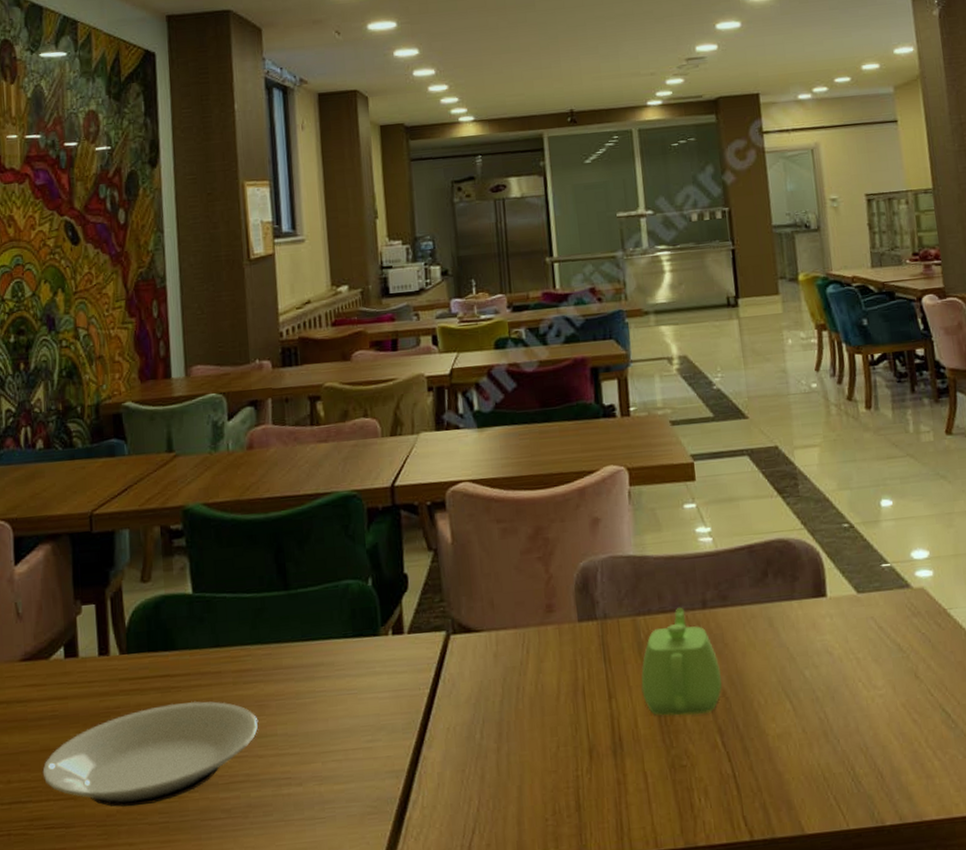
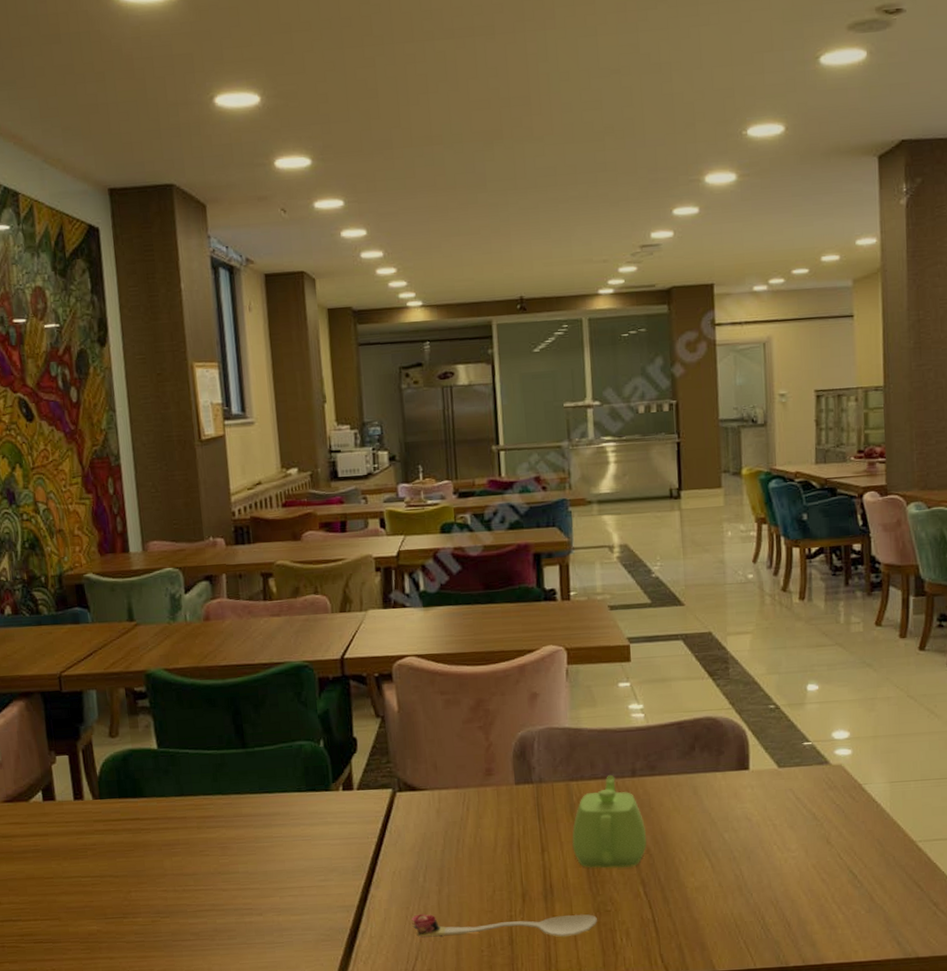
plate: present [42,701,259,807] -> none [29,841,222,928]
spoon: none [467,771,672,805] -> present [411,914,597,937]

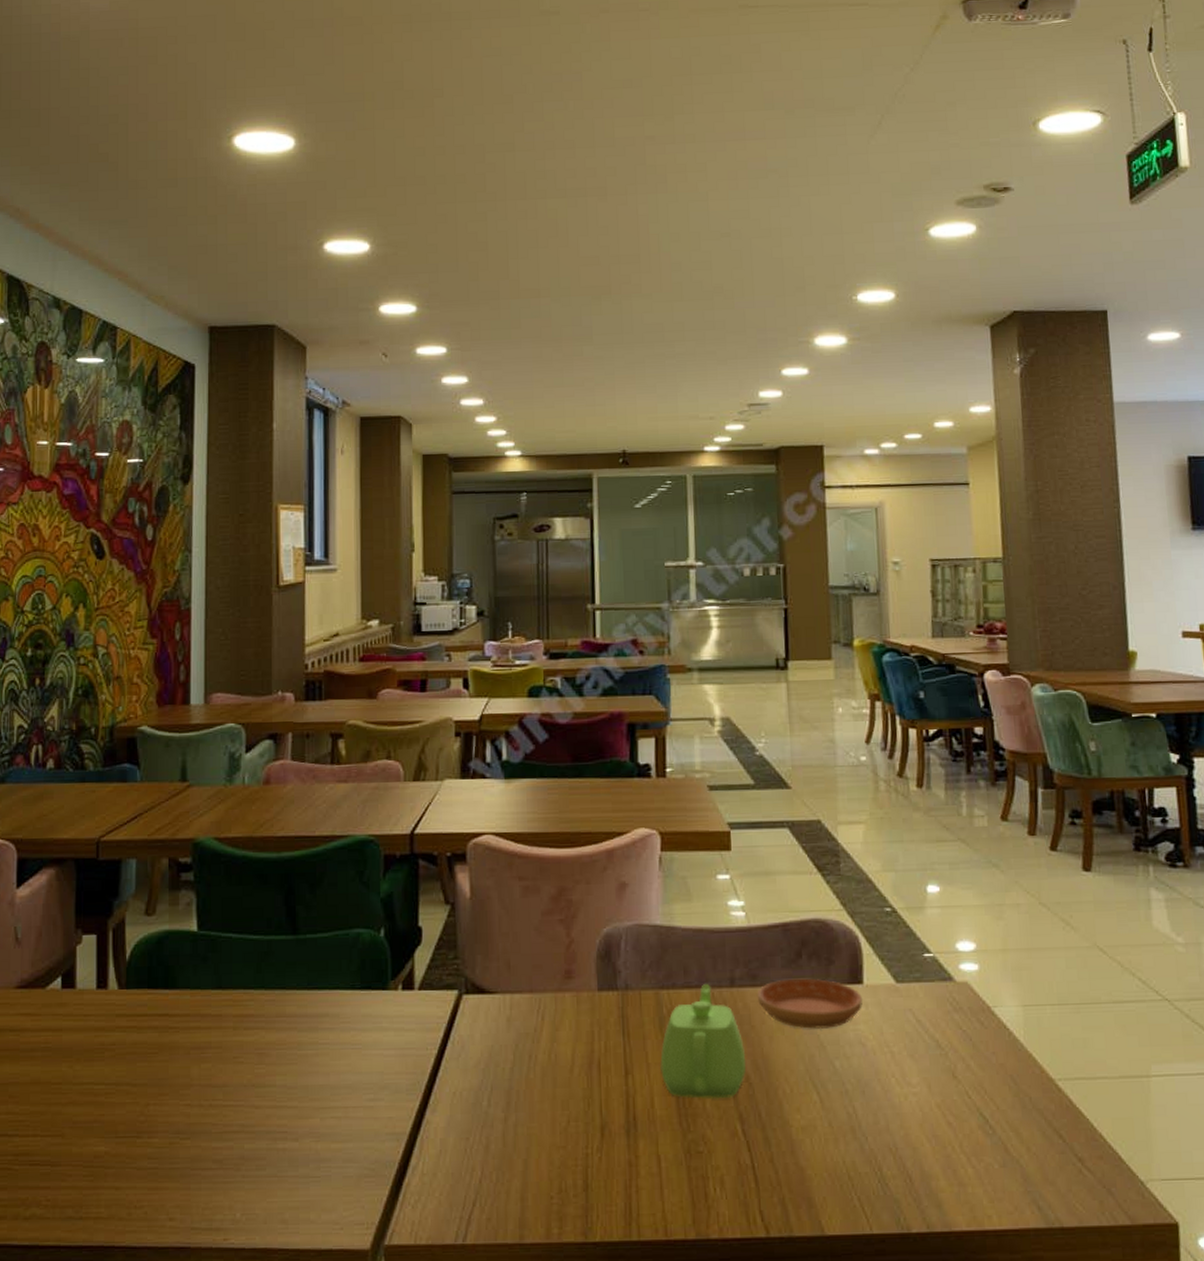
spoon: present [411,914,597,937] -> none [470,1147,687,1183]
saucer: none [655,767,749,809] -> present [757,978,862,1029]

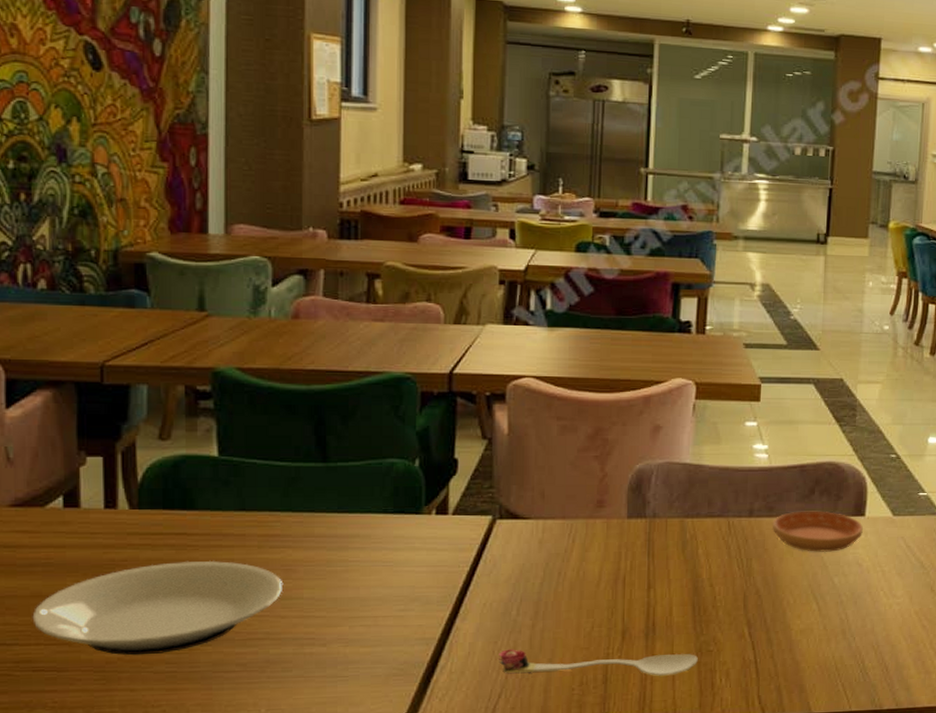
plate: none [31,1043,257,1149] -> present [32,560,284,656]
spoon: none [470,1147,687,1183] -> present [497,649,698,676]
teapot: present [660,984,746,1099] -> none [680,514,758,609]

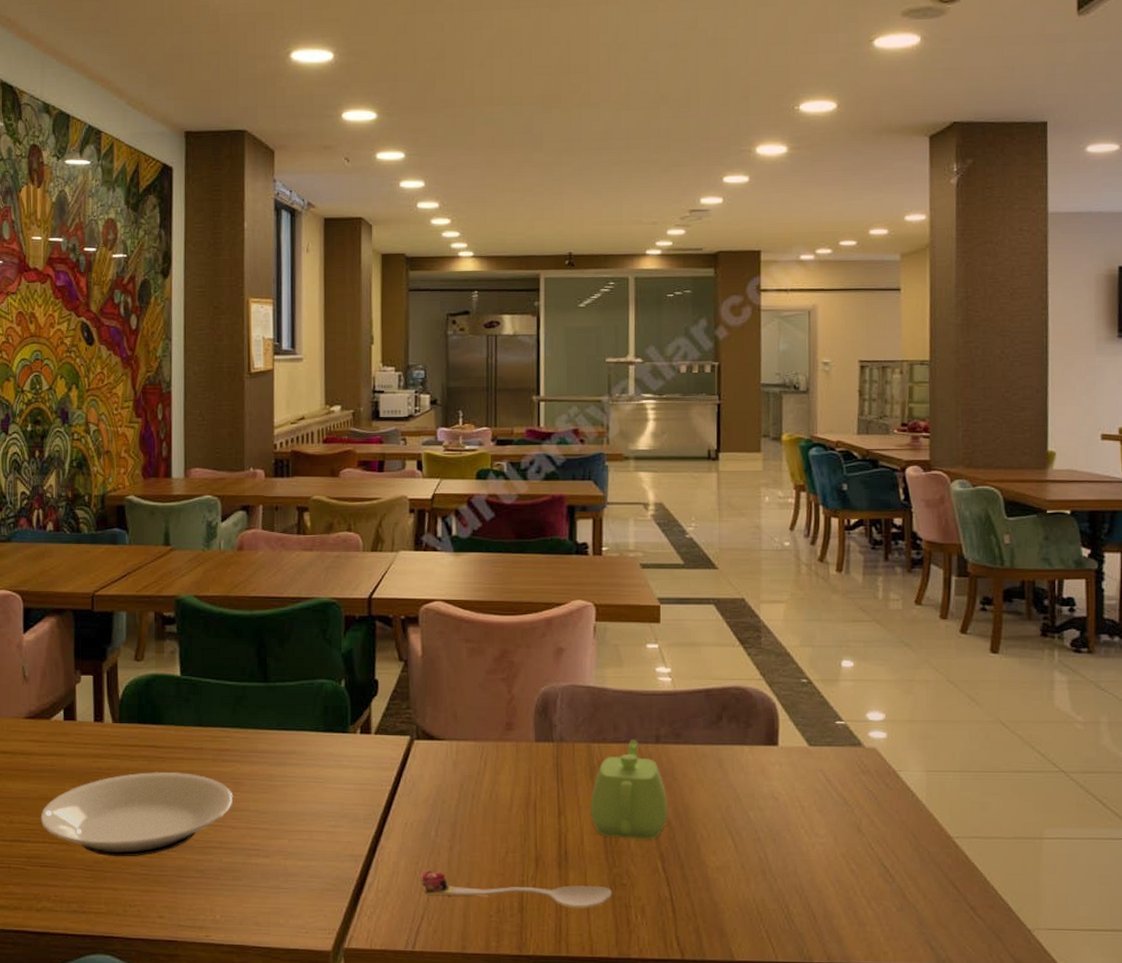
teapot: none [680,514,758,609] -> present [590,740,668,840]
saucer: present [772,511,863,552] -> none [680,738,777,783]

